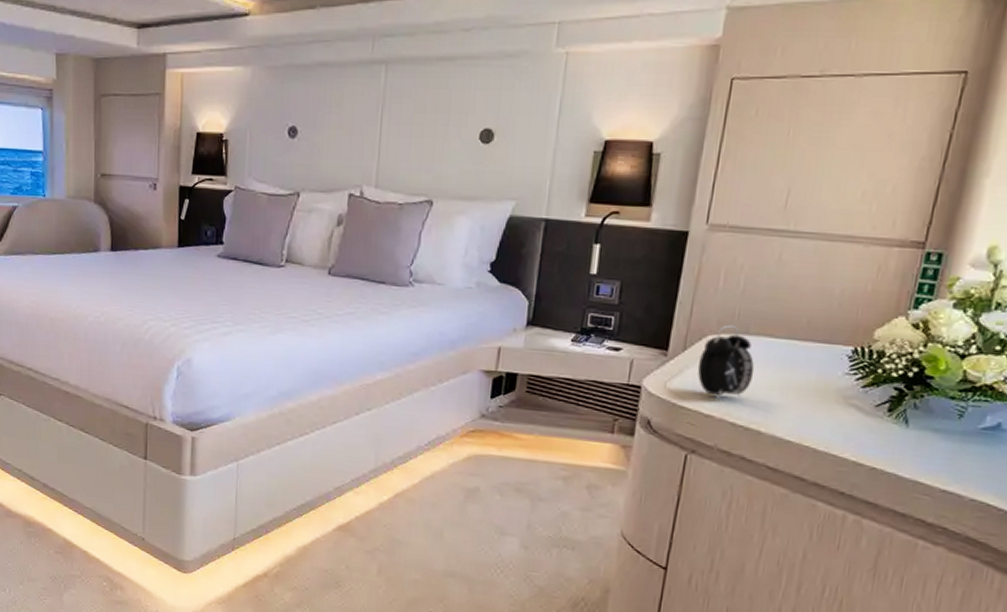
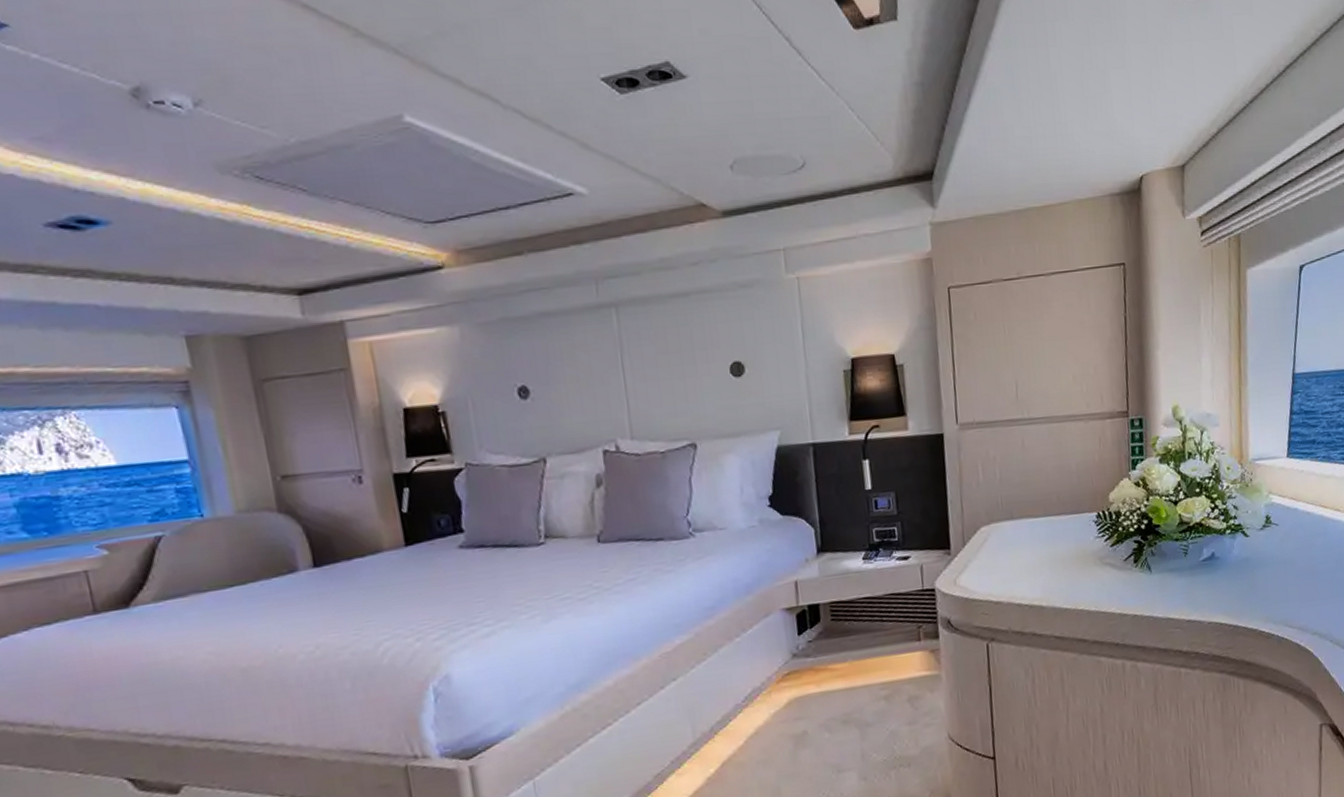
alarm clock: present [697,325,755,401] -> none [978,513,1026,586]

